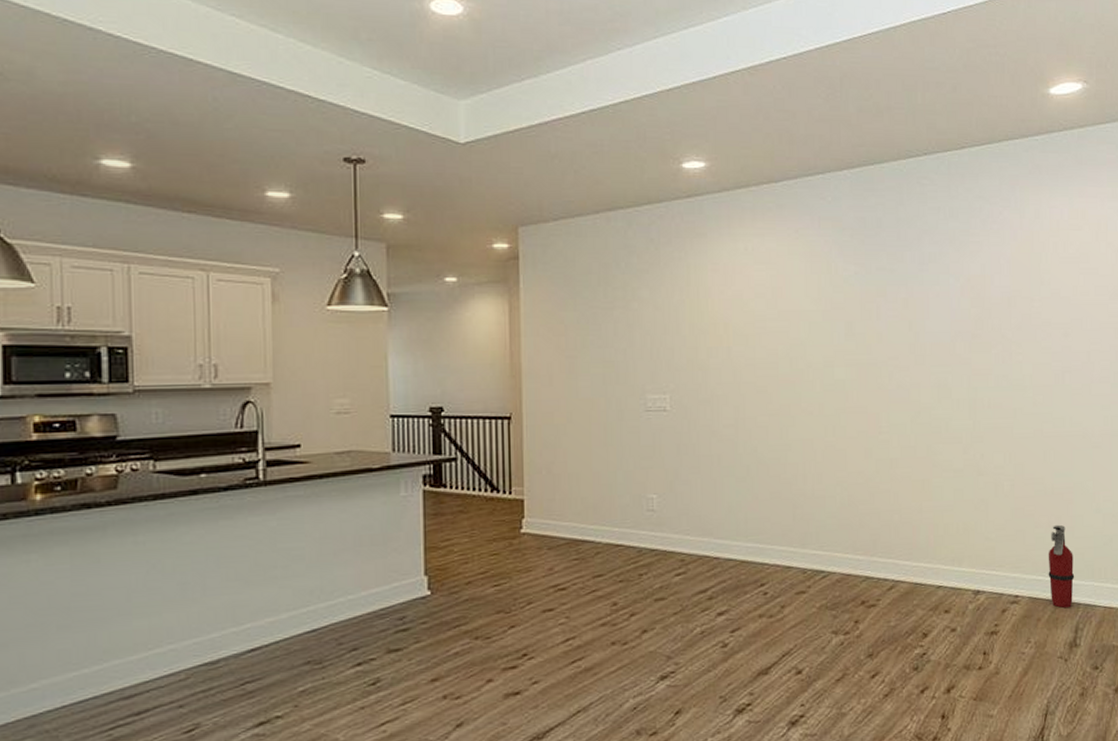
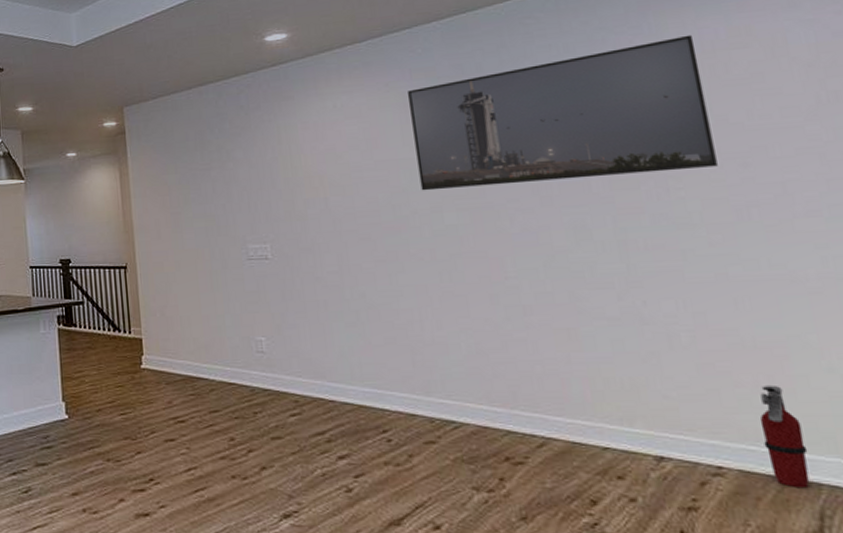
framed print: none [815,212,1048,345] -> present [408,34,718,191]

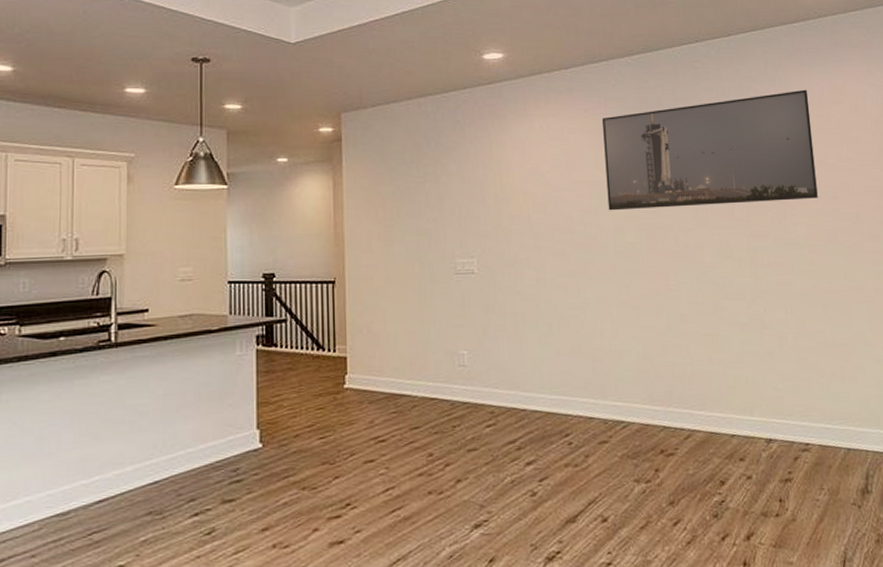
fire extinguisher: present [759,384,810,489] -> none [834,374,862,456]

